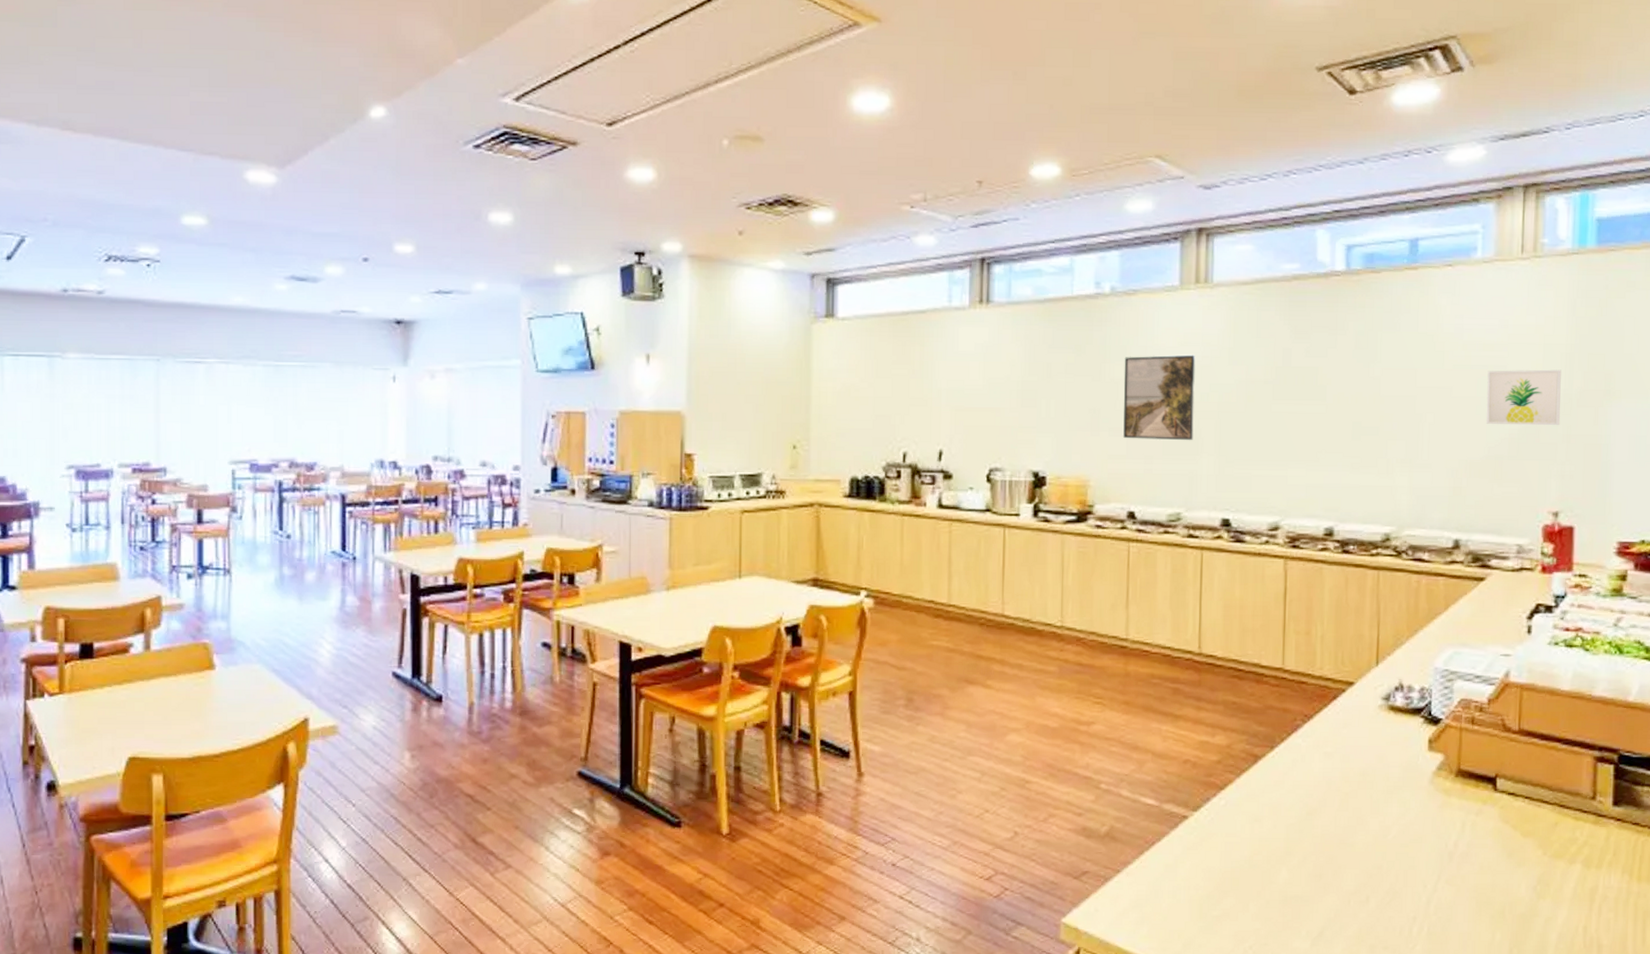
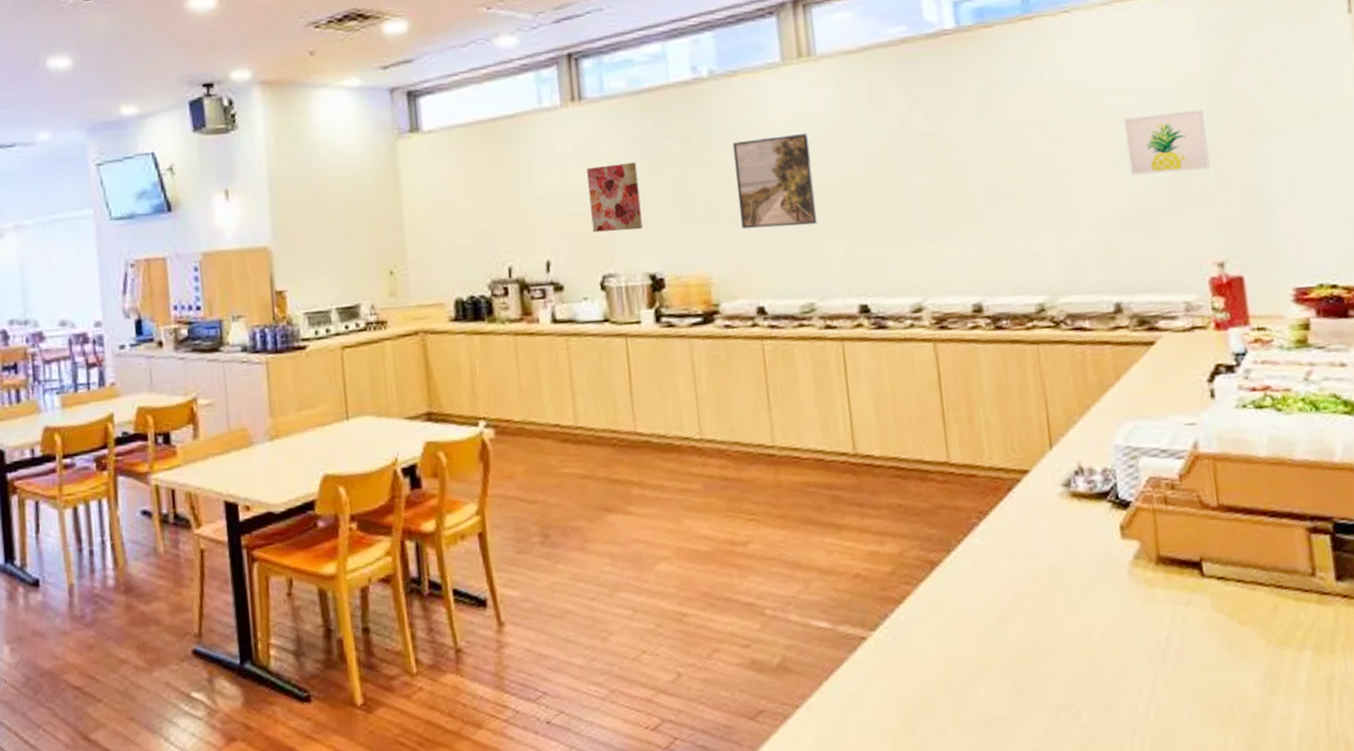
wall art: none [985,366,1033,430] -> present [587,161,643,232]

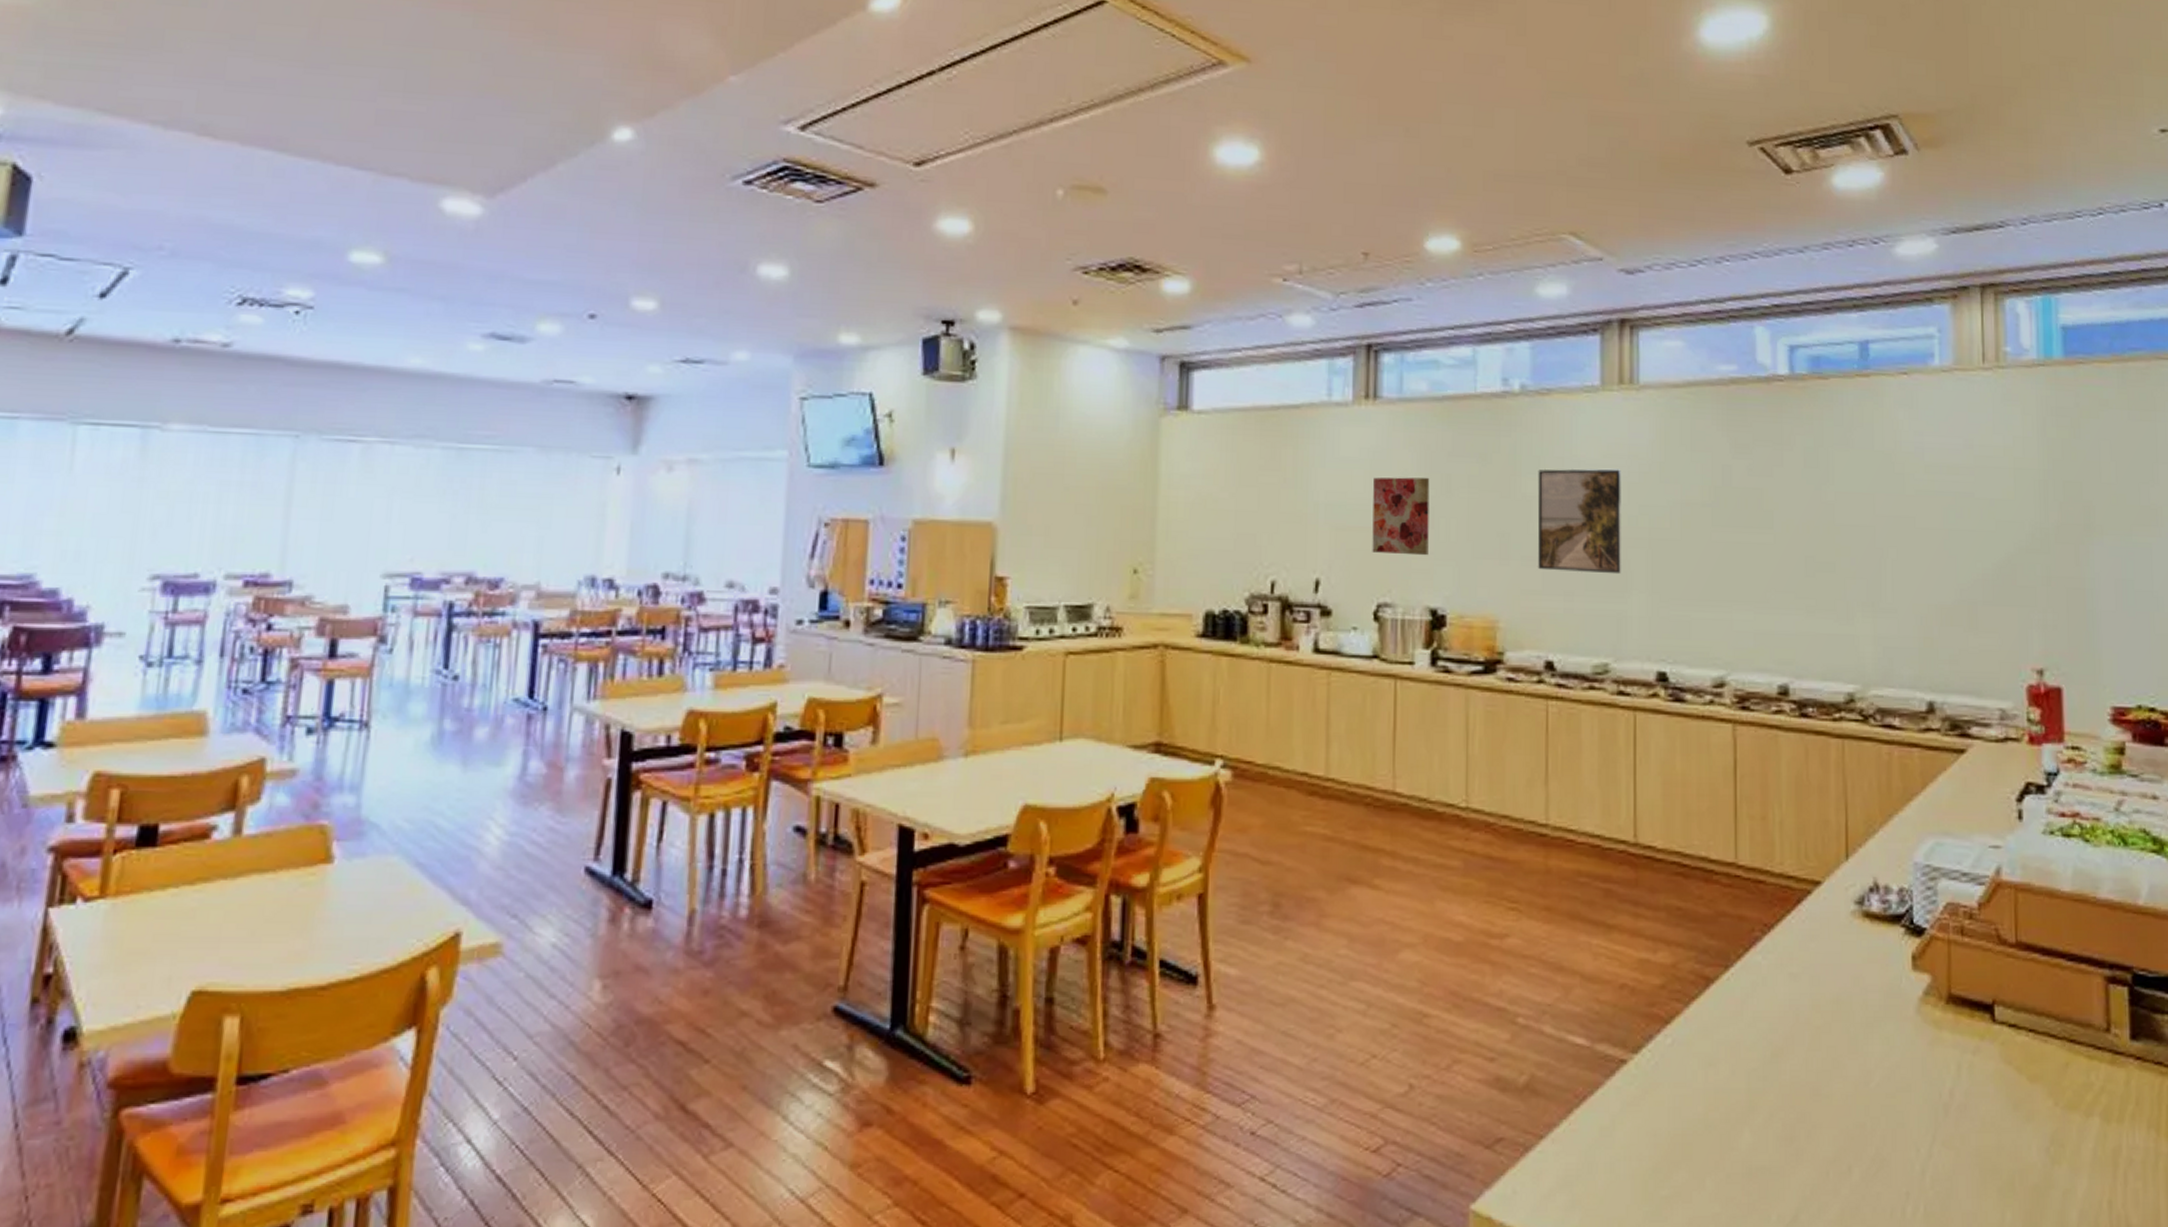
wall art: present [1123,109,1211,175] -> none [1954,498,2038,566]

